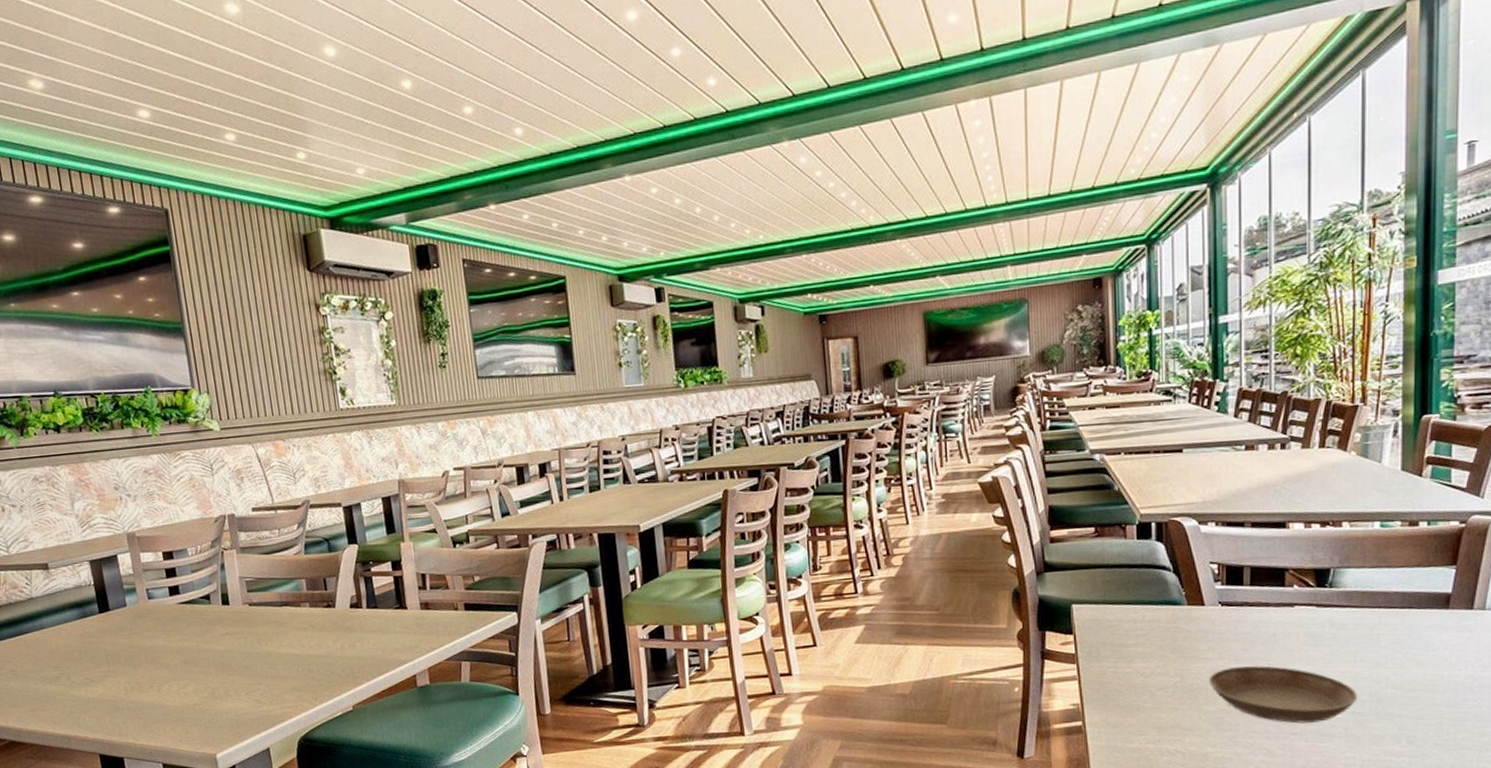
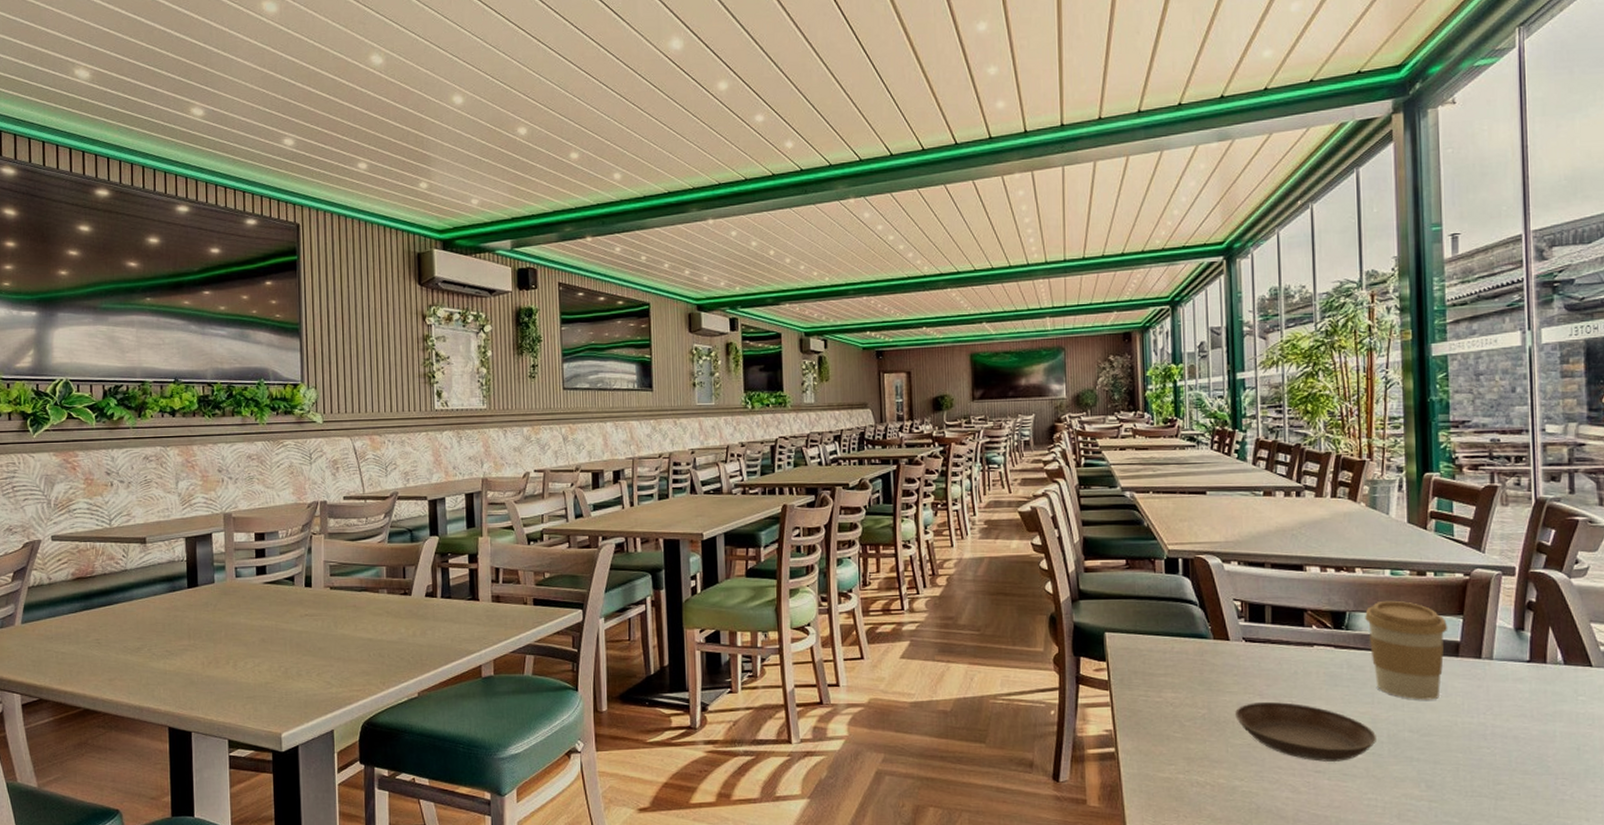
coffee cup: none [1351,553,1440,656] -> present [1365,600,1448,700]

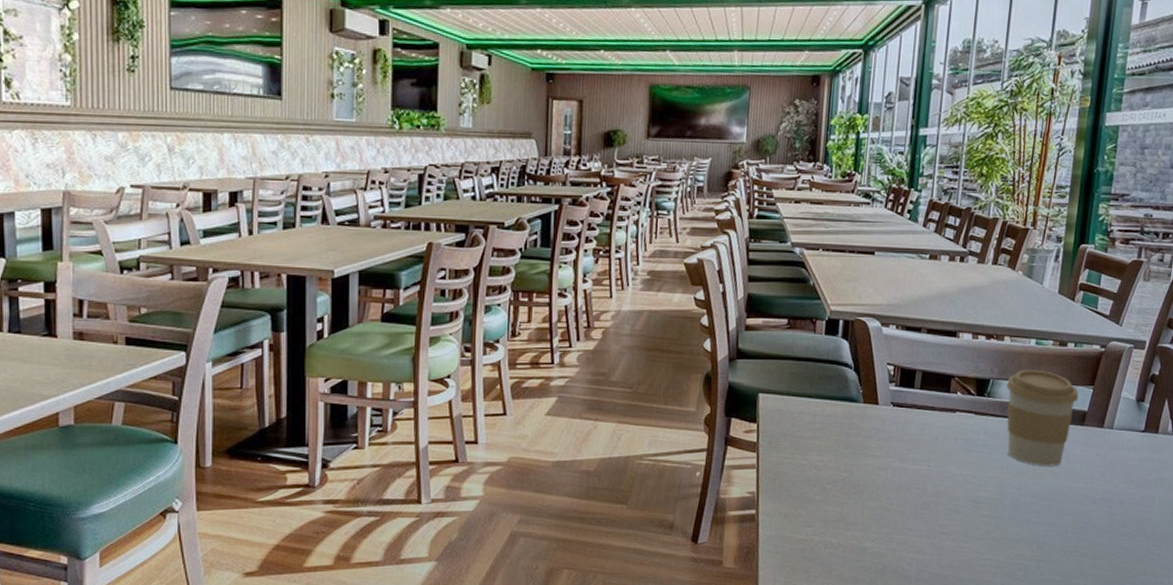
saucer: present [1235,702,1376,762] -> none [874,467,1000,524]

